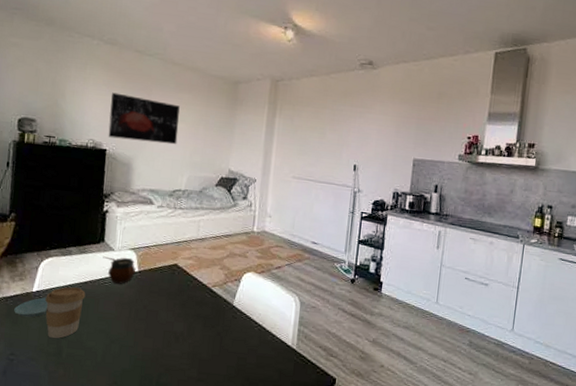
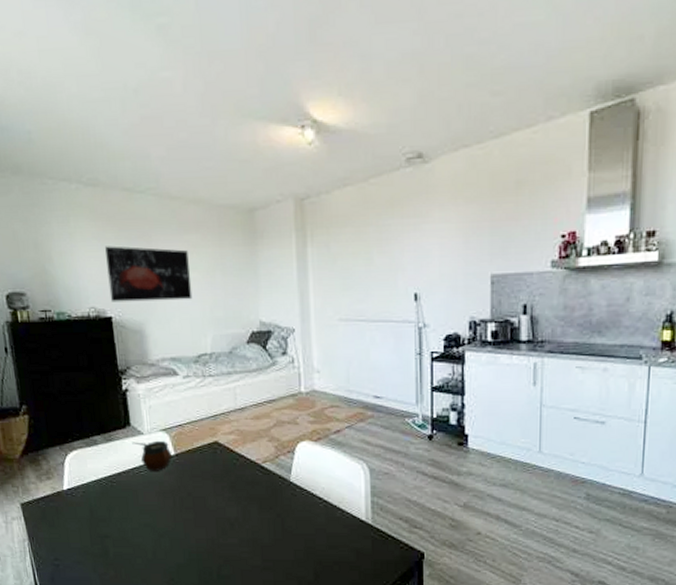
saucer: present [14,297,48,318] -> none [48,495,84,518]
coffee cup: present [45,287,86,338] -> none [79,481,122,538]

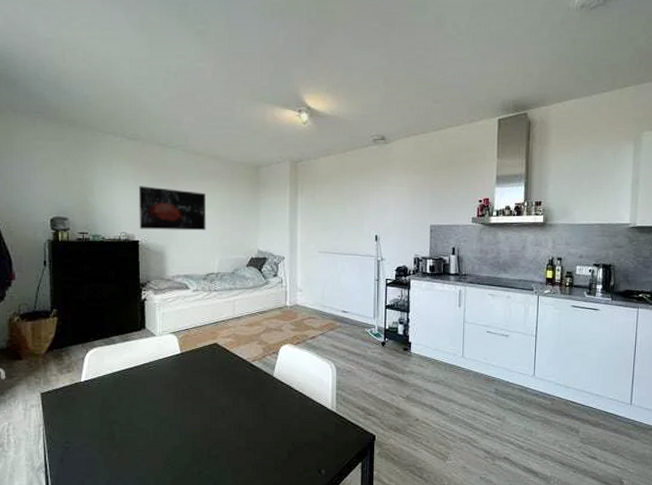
gourd: present [132,440,173,471] -> none [145,341,178,367]

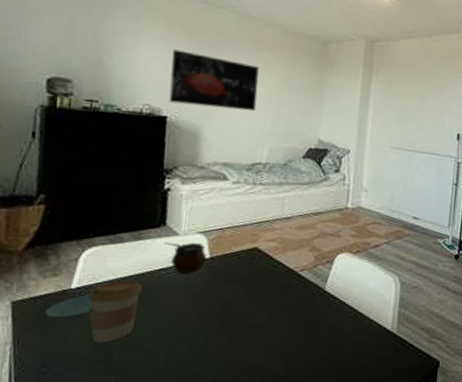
saucer: none [65,386,98,406] -> present [46,295,93,320]
coffee cup: none [94,374,132,423] -> present [88,280,143,342]
gourd: none [145,341,178,367] -> present [164,242,207,274]

